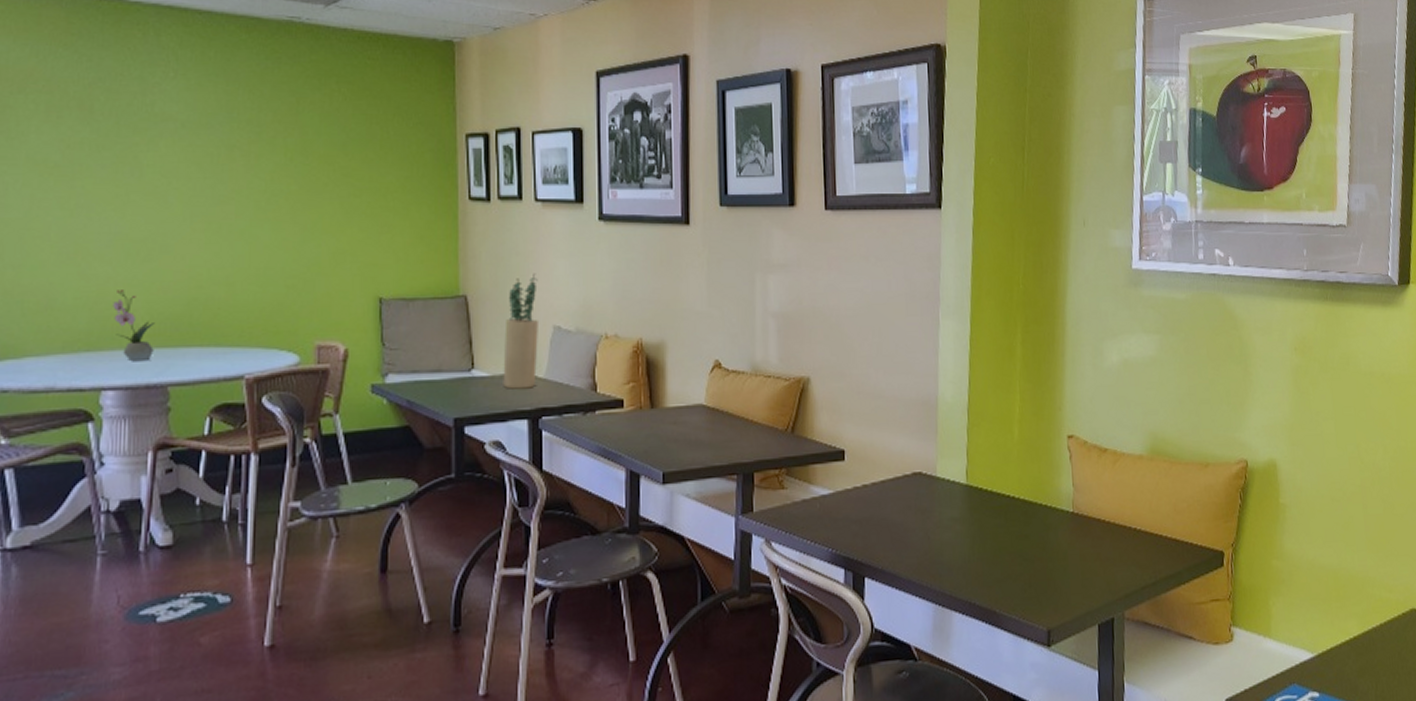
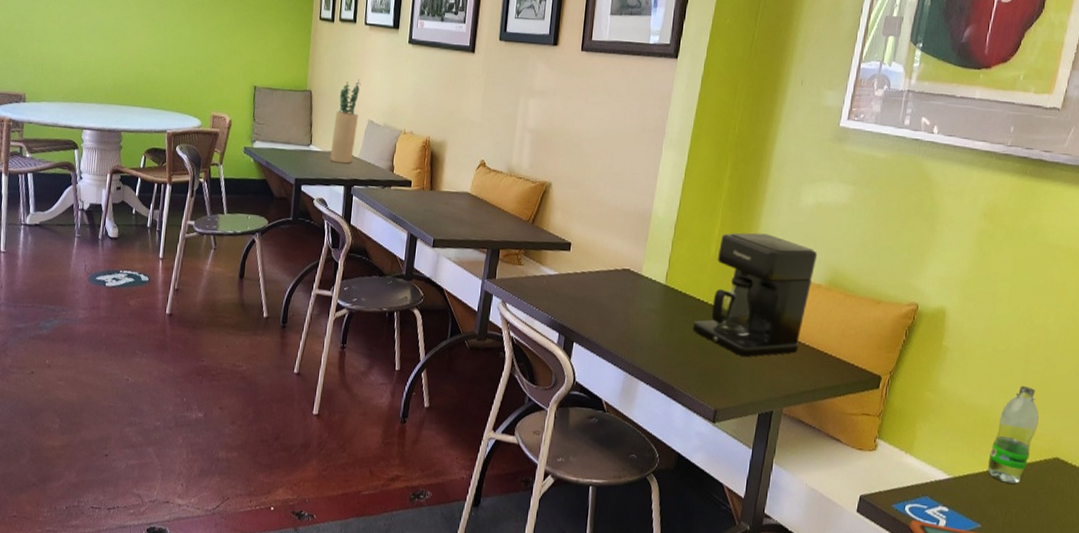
flower arrangement: present [113,290,154,362] -> none [93,63,116,113]
coffee maker: none [1006,404,1133,557] -> present [693,232,818,357]
bottle: none [1348,534,1389,649] -> present [987,386,1039,484]

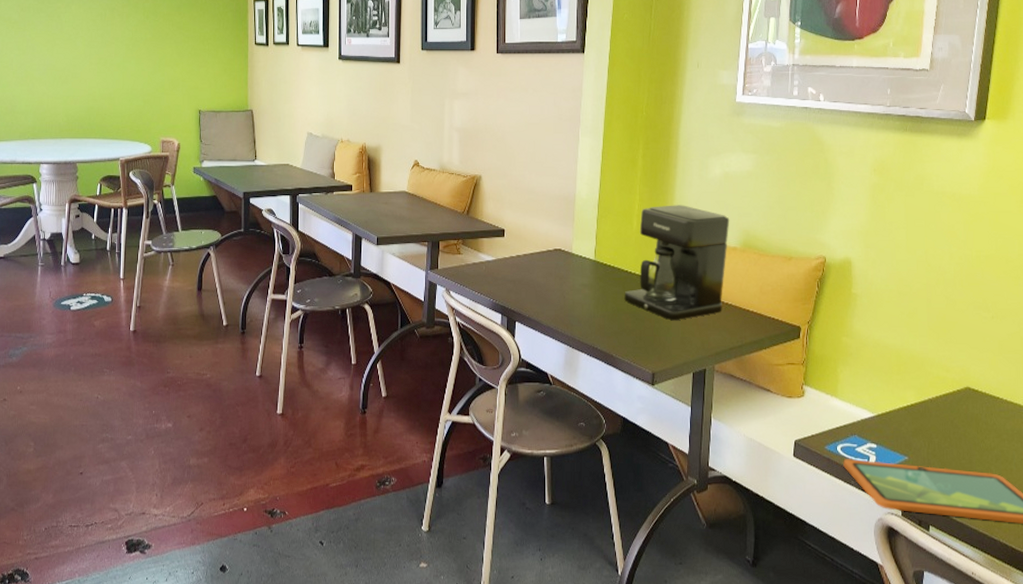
vase: present [330,79,361,165] -> none [274,96,298,176]
bottle: present [987,386,1039,484] -> none [906,324,947,415]

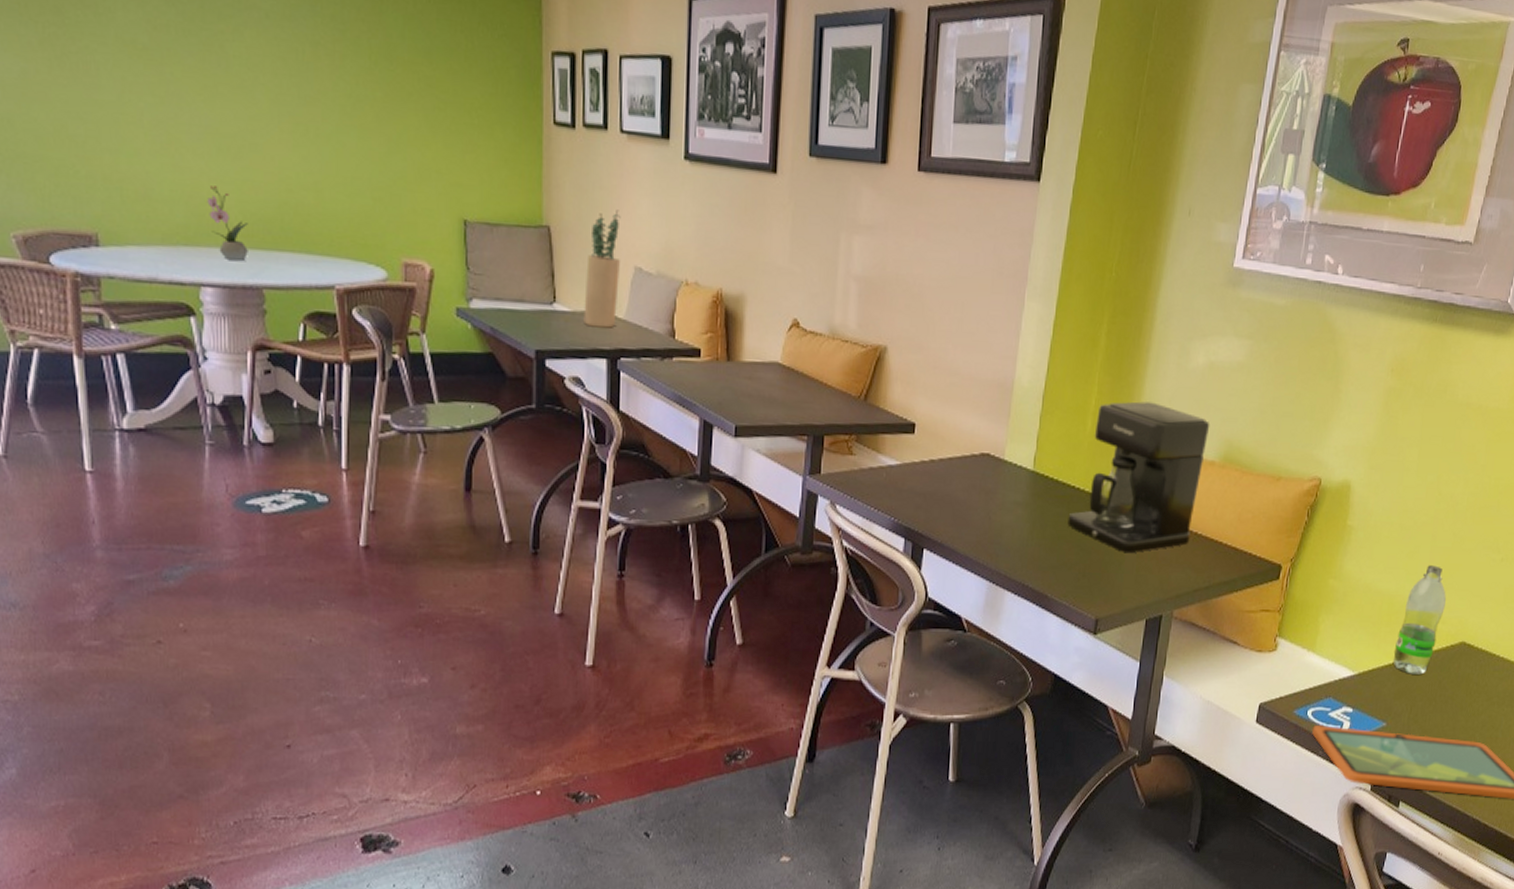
flower arrangement: none [46,101,69,147] -> present [207,186,248,262]
vase: none [274,96,298,176] -> present [583,209,621,330]
bottle: none [906,324,947,415] -> present [1392,565,1446,675]

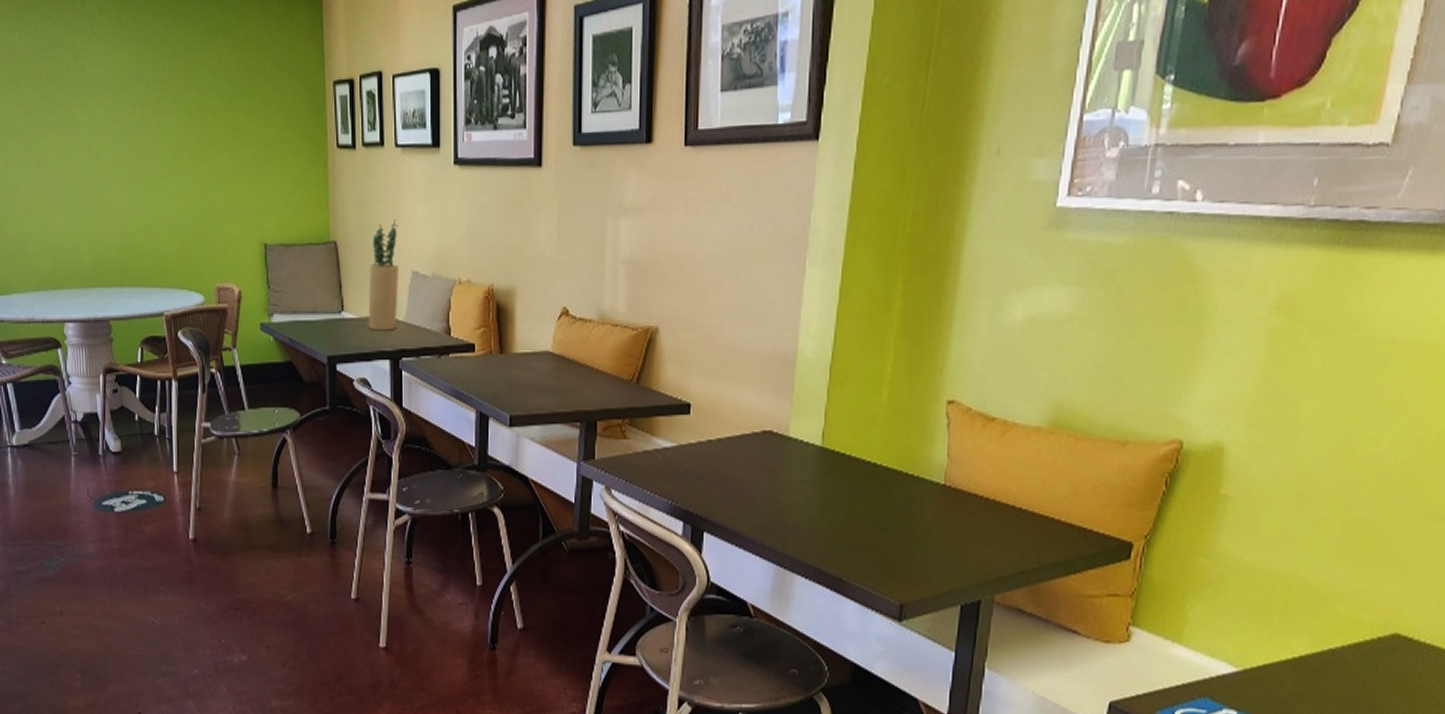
flower arrangement: present [207,186,248,262] -> none [67,237,98,299]
coffee maker: present [1067,401,1210,553] -> none [863,365,1033,531]
bottle: present [1392,565,1446,675] -> none [1292,540,1368,673]

